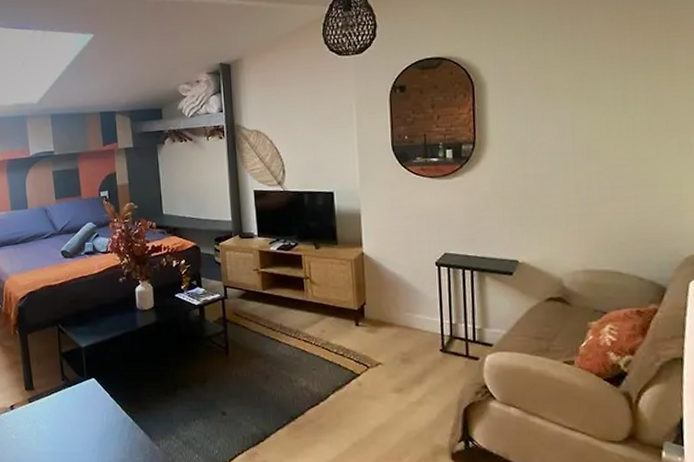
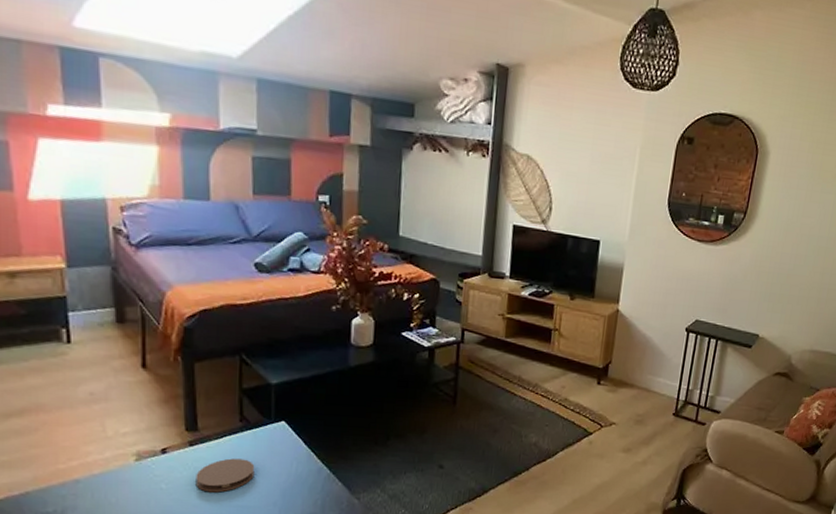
coaster: none [35,412,77,442] -> present [195,458,255,493]

